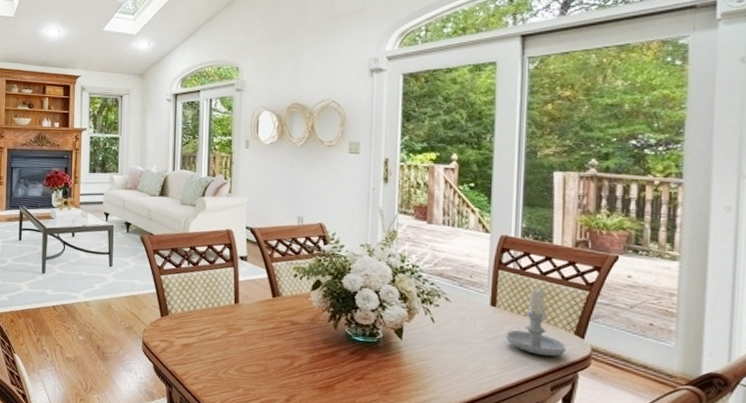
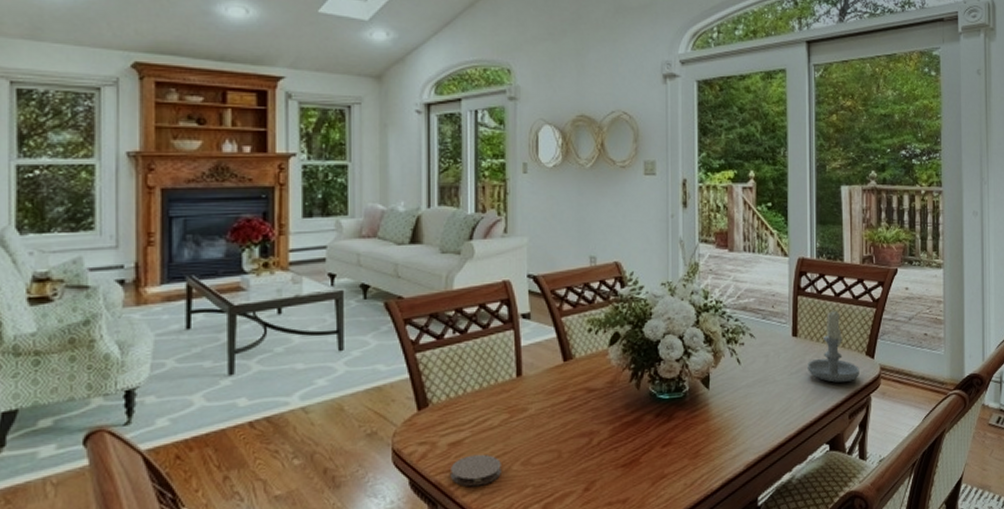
coaster: none [183,356,220,380] -> present [451,454,501,487]

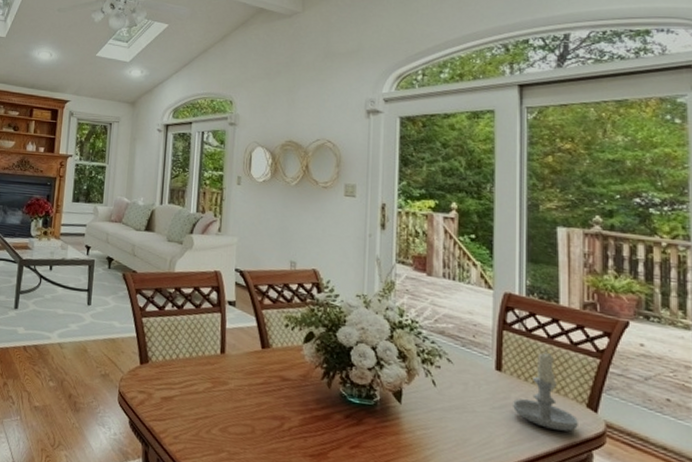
coaster: present [451,454,501,487] -> none [161,411,203,440]

